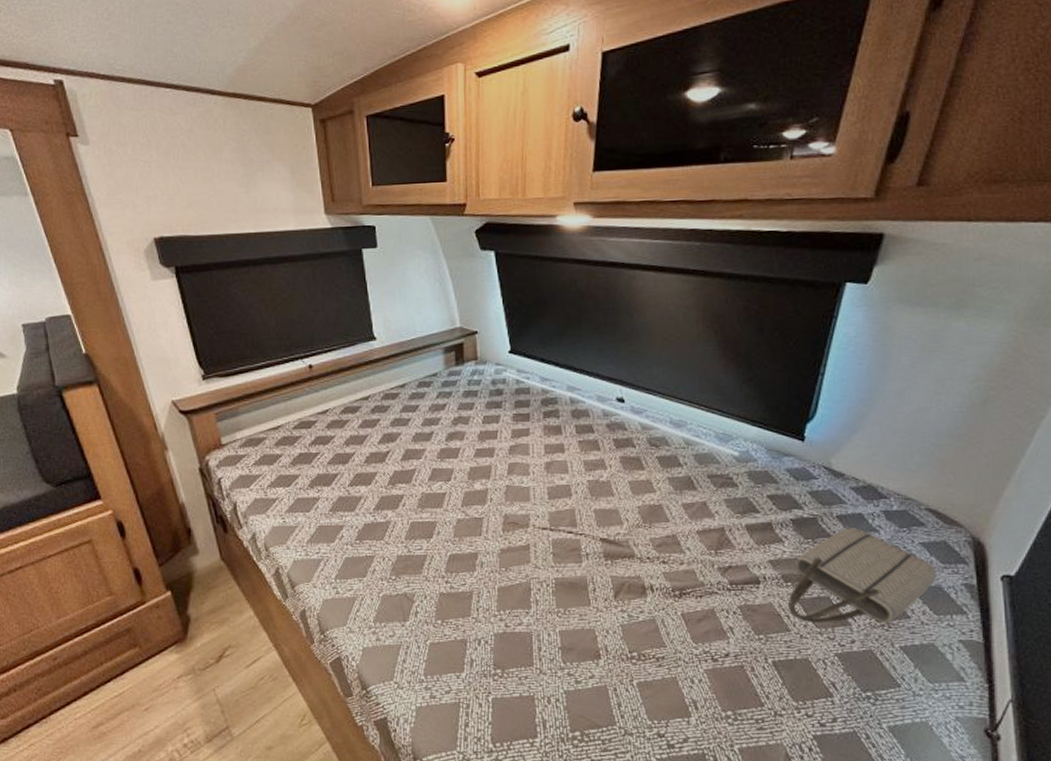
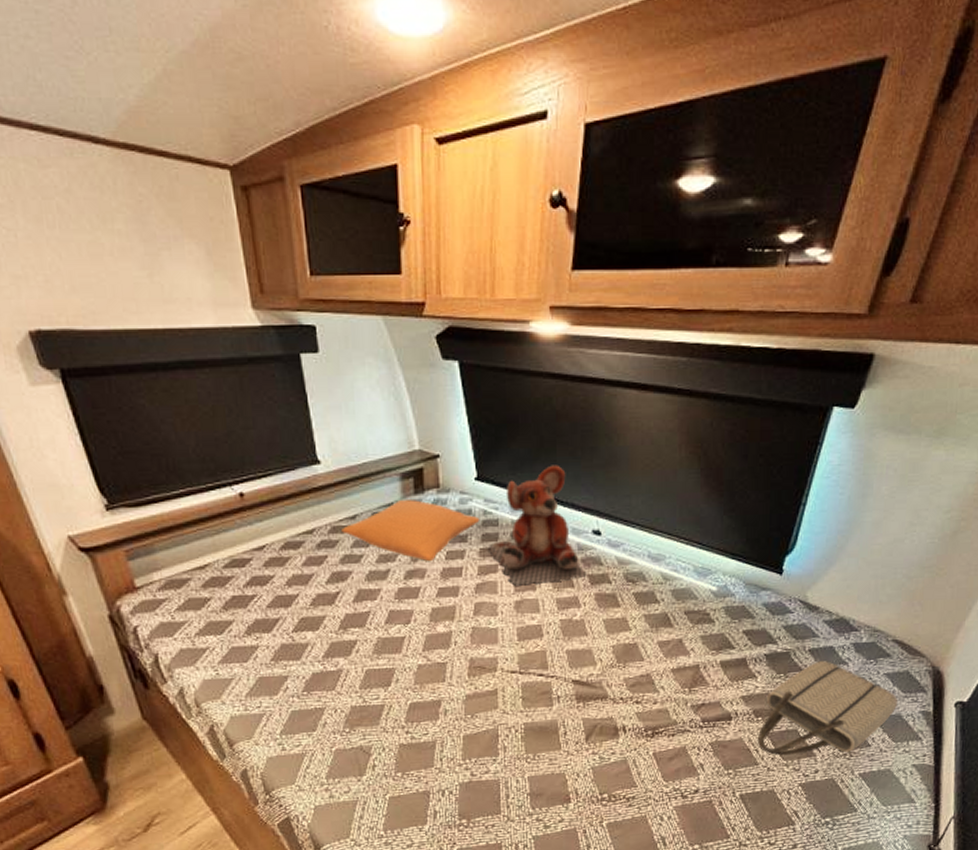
pillow: none [392,370,514,425] -> present [341,499,480,561]
stuffed animal: none [521,339,613,448] -> present [489,465,588,586]

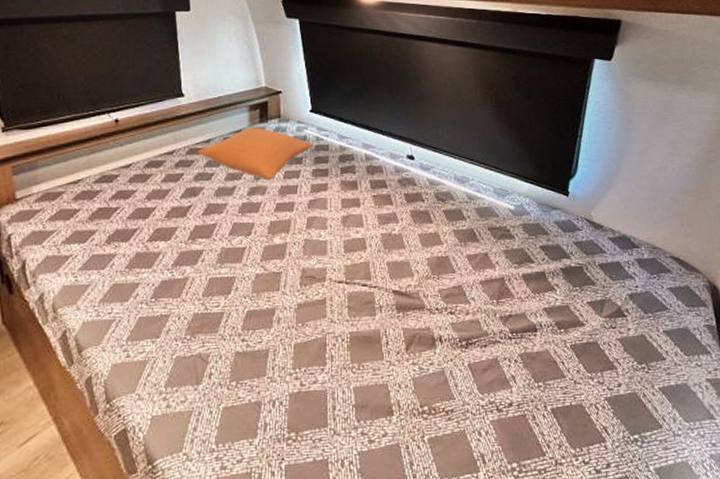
stuffed animal: present [489,465,588,586] -> none [320,101,404,203]
tote bag: present [758,661,897,756] -> none [562,275,683,369]

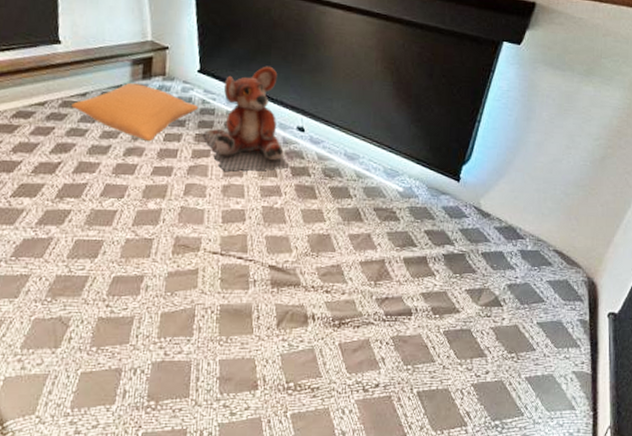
stuffed animal: none [320,101,404,203] -> present [203,66,291,172]

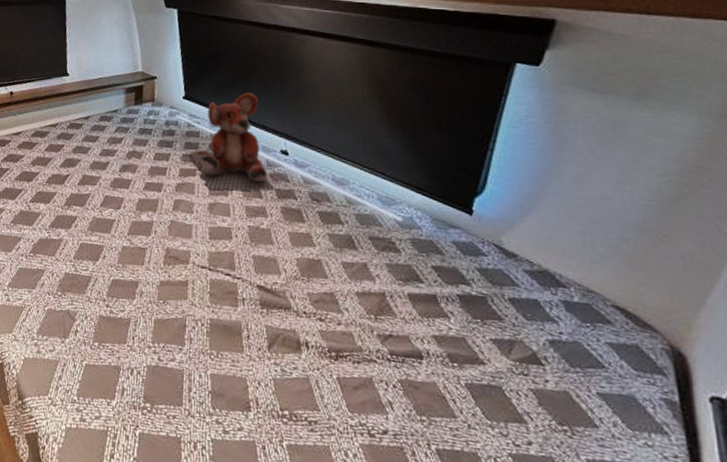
pillow: present [71,82,199,141] -> none [77,107,185,159]

